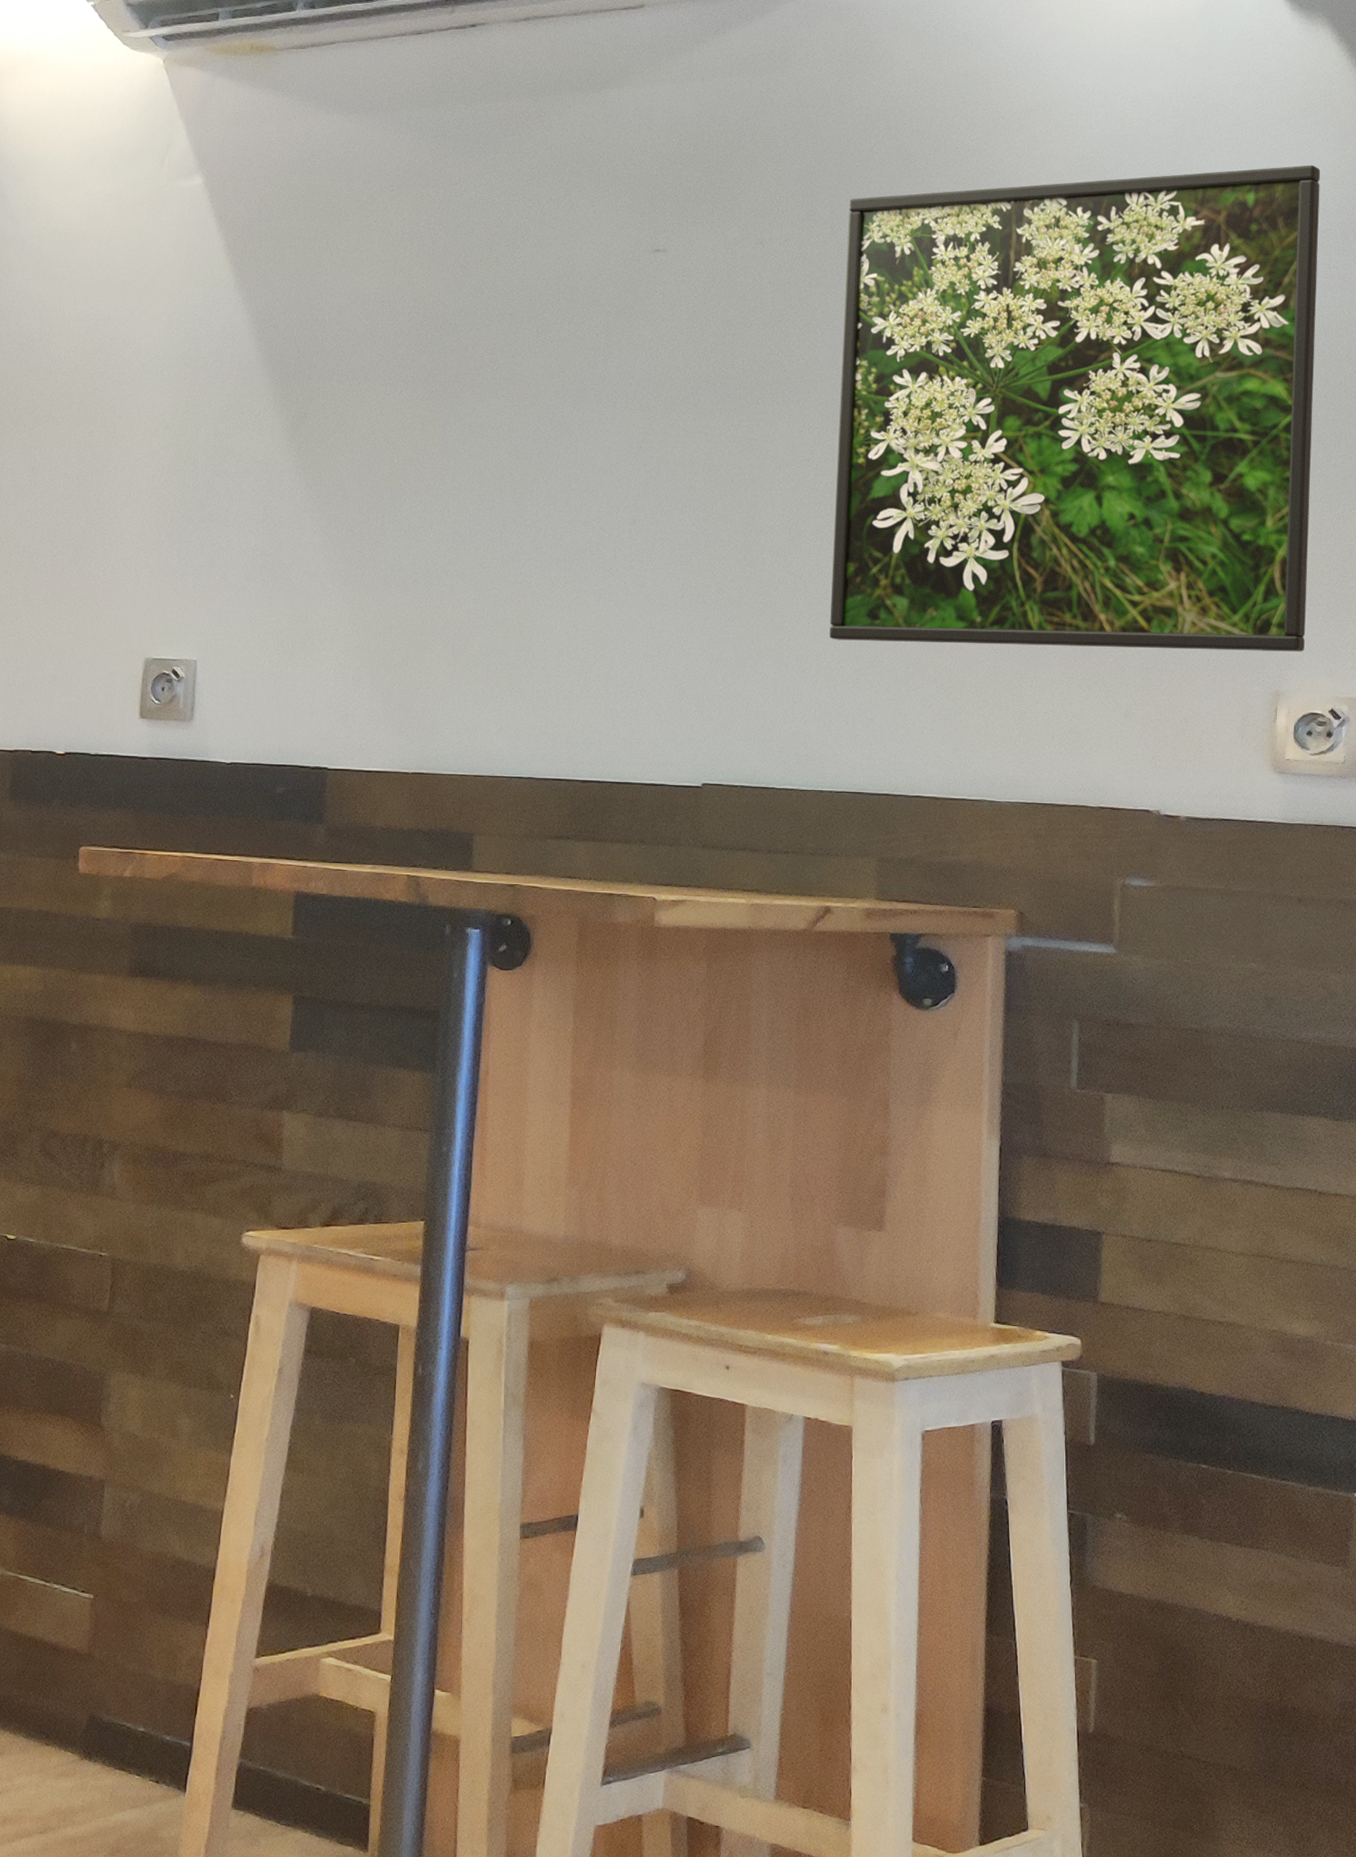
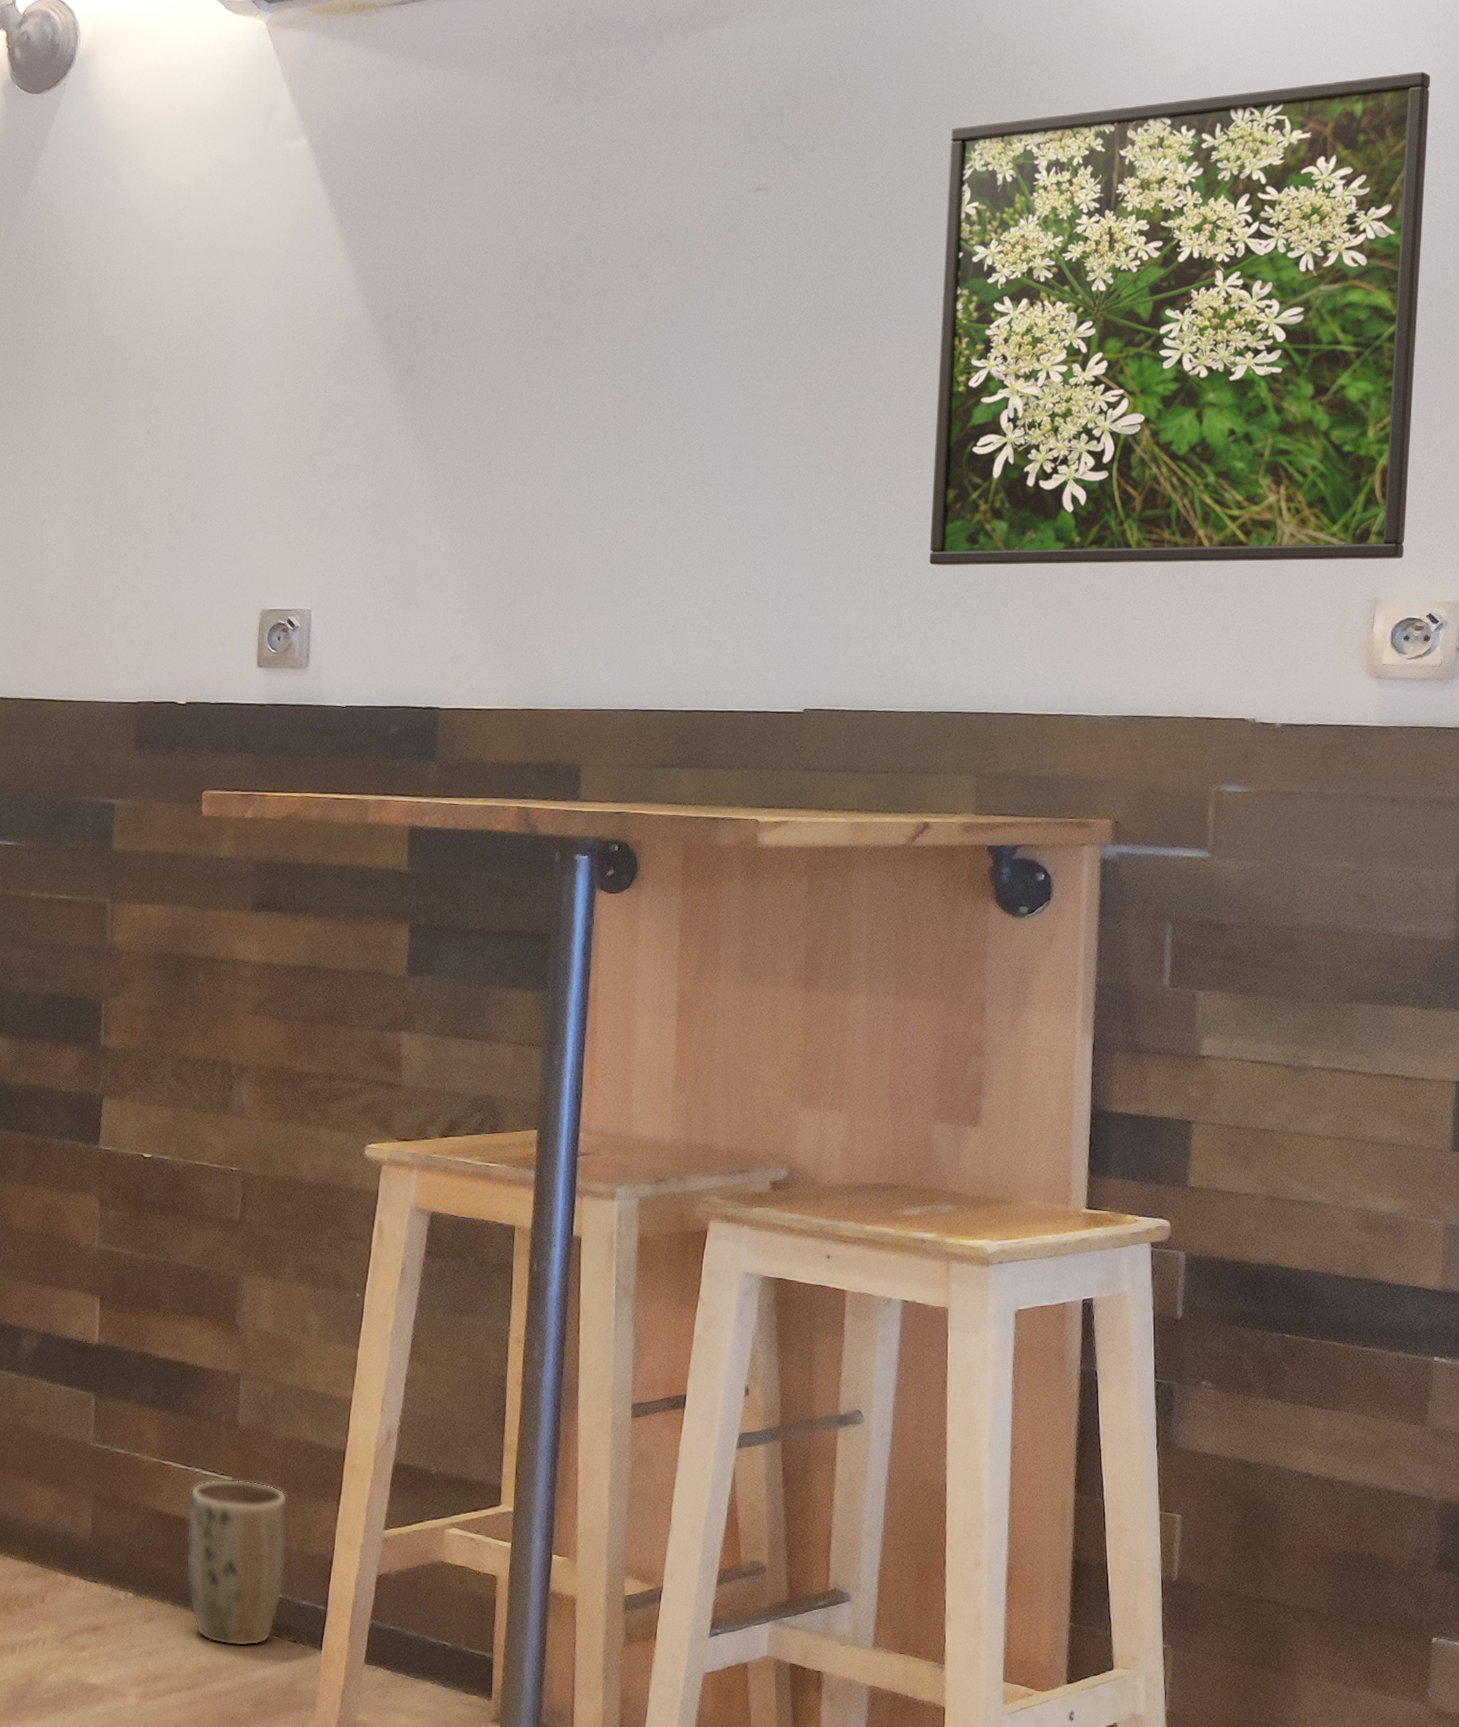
plant pot: none [41,1597,153,1786] -> present [186,1479,288,1647]

